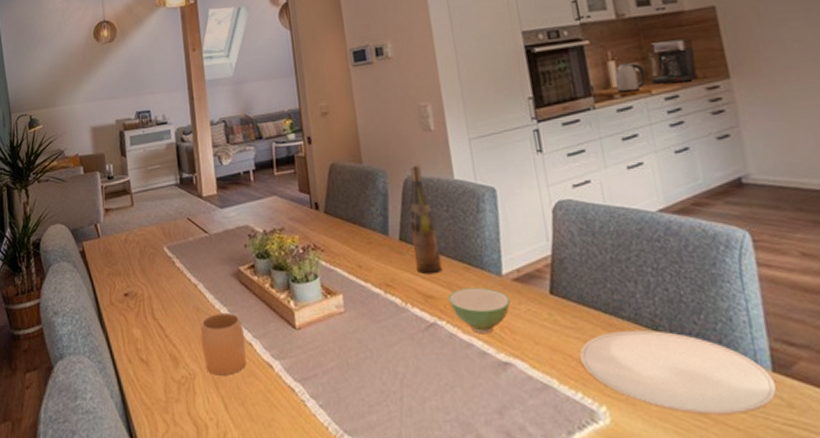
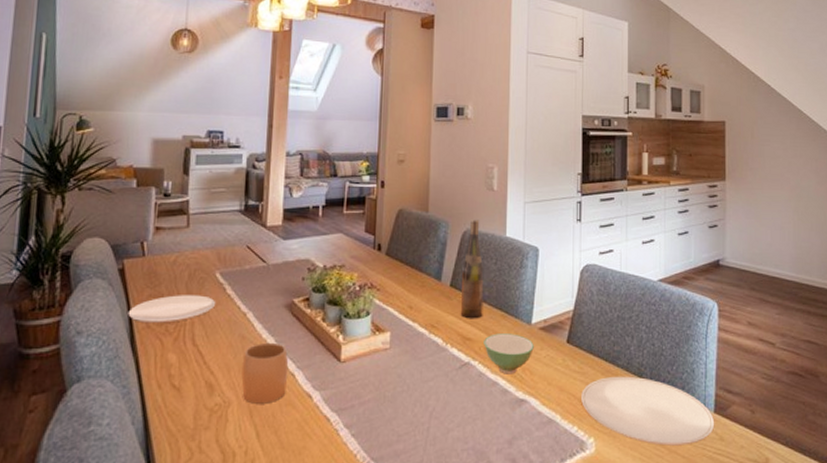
plate: none [93,270,168,301] -> present [128,295,216,324]
kettle: present [614,63,647,94] -> none [645,157,668,182]
coffee maker: present [650,38,698,84] -> none [672,142,705,179]

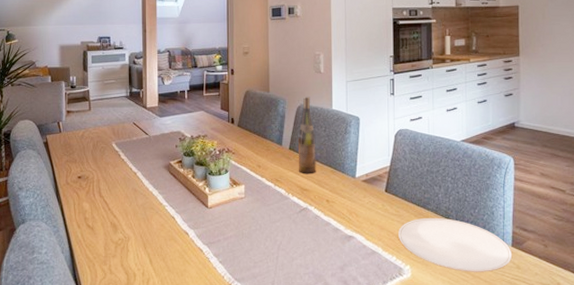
plate: present [128,295,216,324] -> none [53,160,114,182]
mug: present [241,342,289,404] -> none [136,194,170,239]
bowl: present [484,333,534,374] -> none [318,185,358,217]

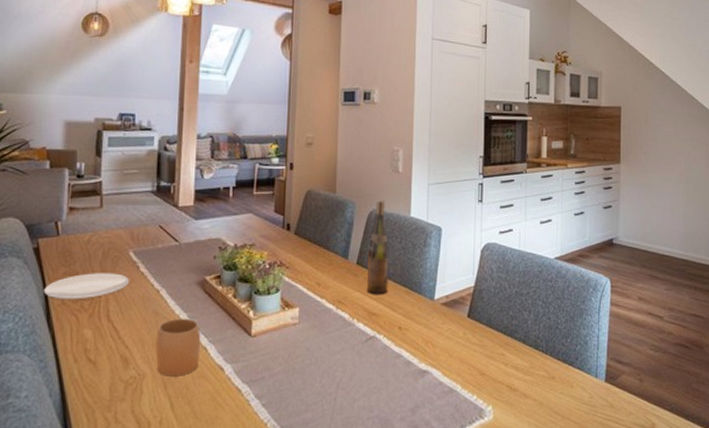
plate: none [53,160,114,182] -> present [43,273,130,301]
mug: none [136,194,170,239] -> present [155,318,201,376]
plate: present [398,217,513,272] -> none [481,348,606,413]

